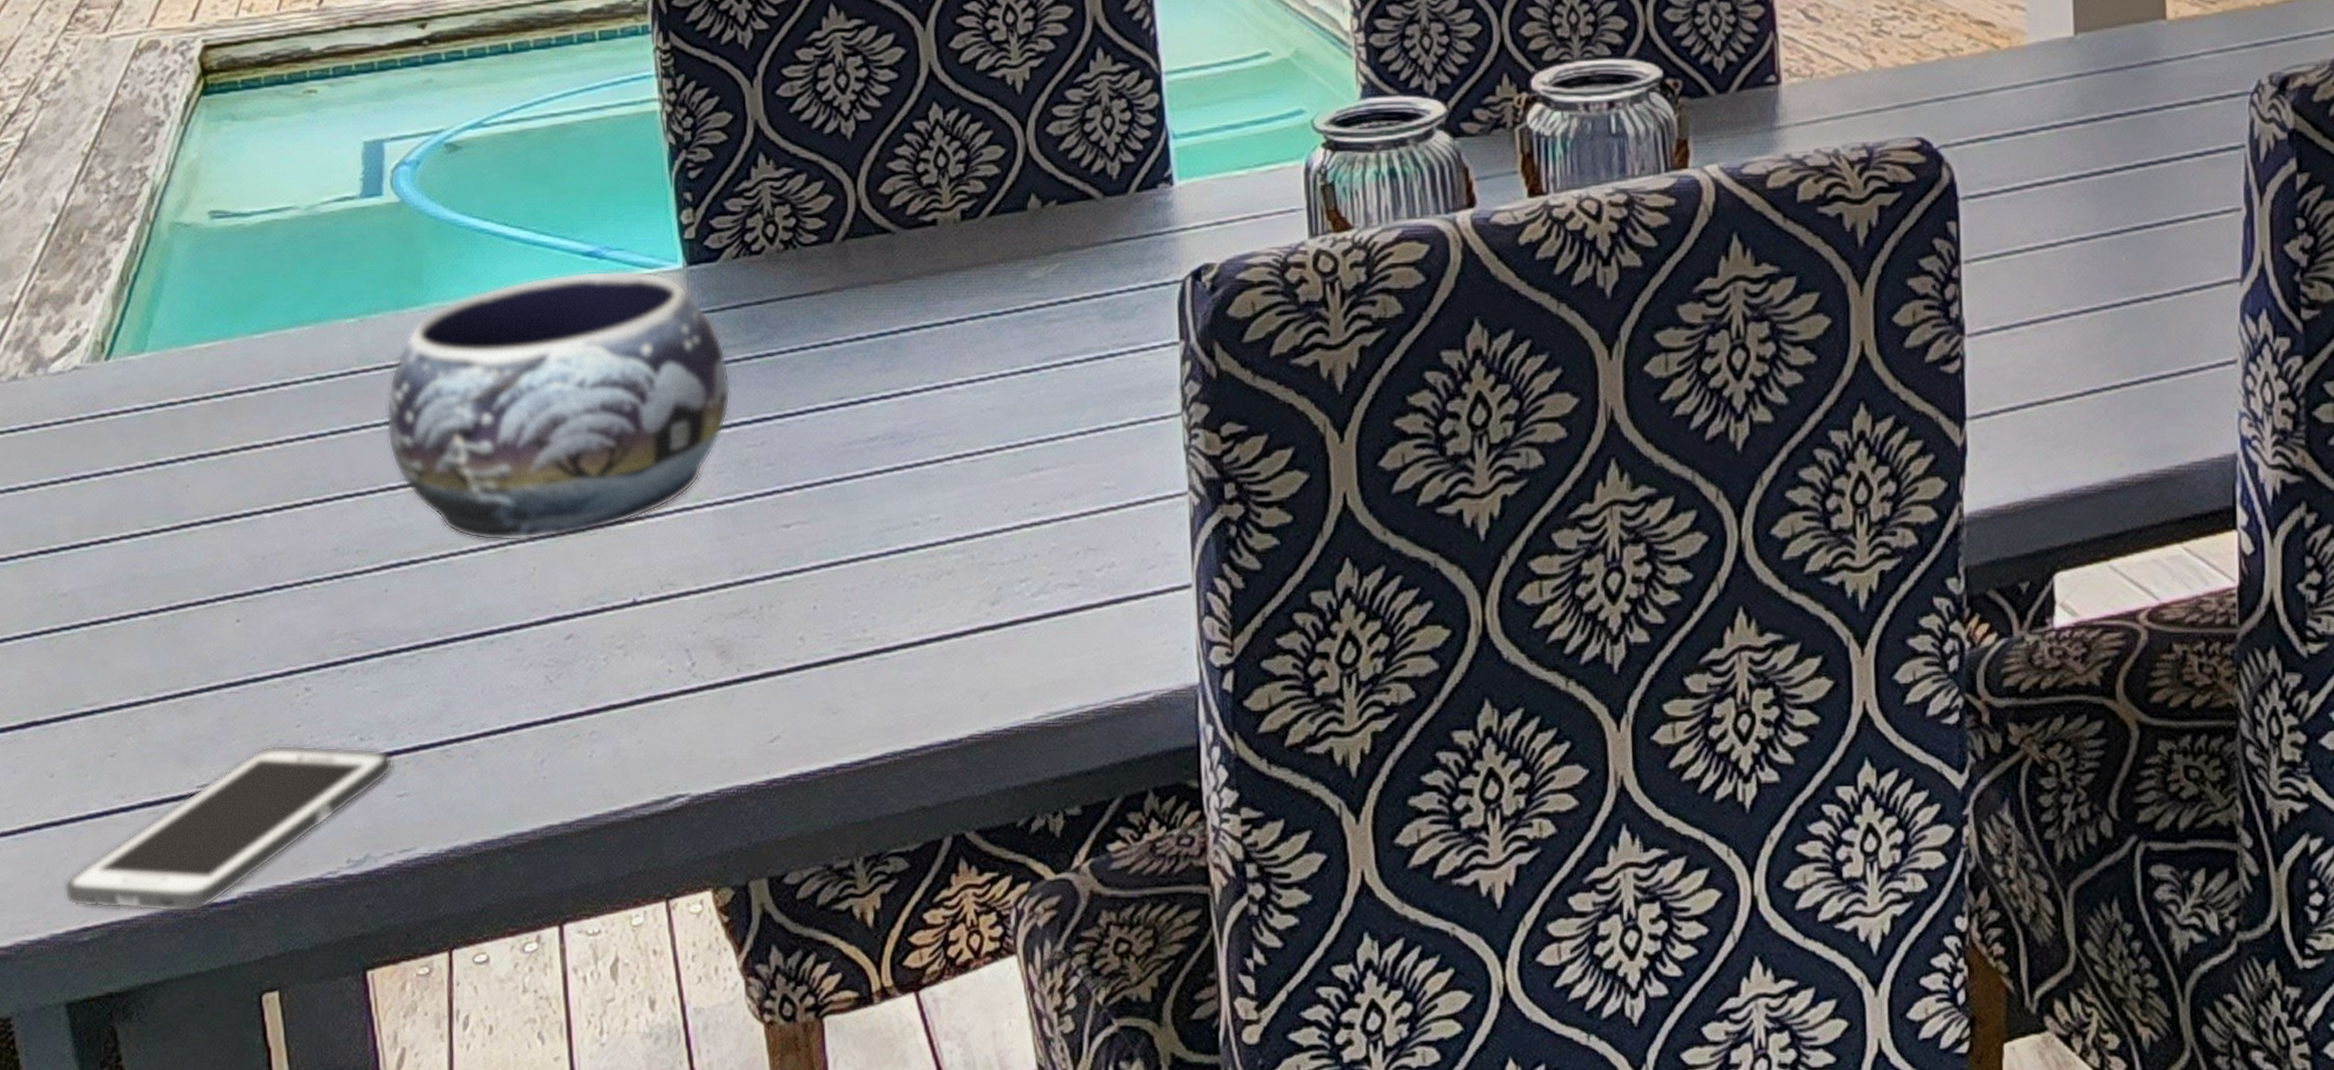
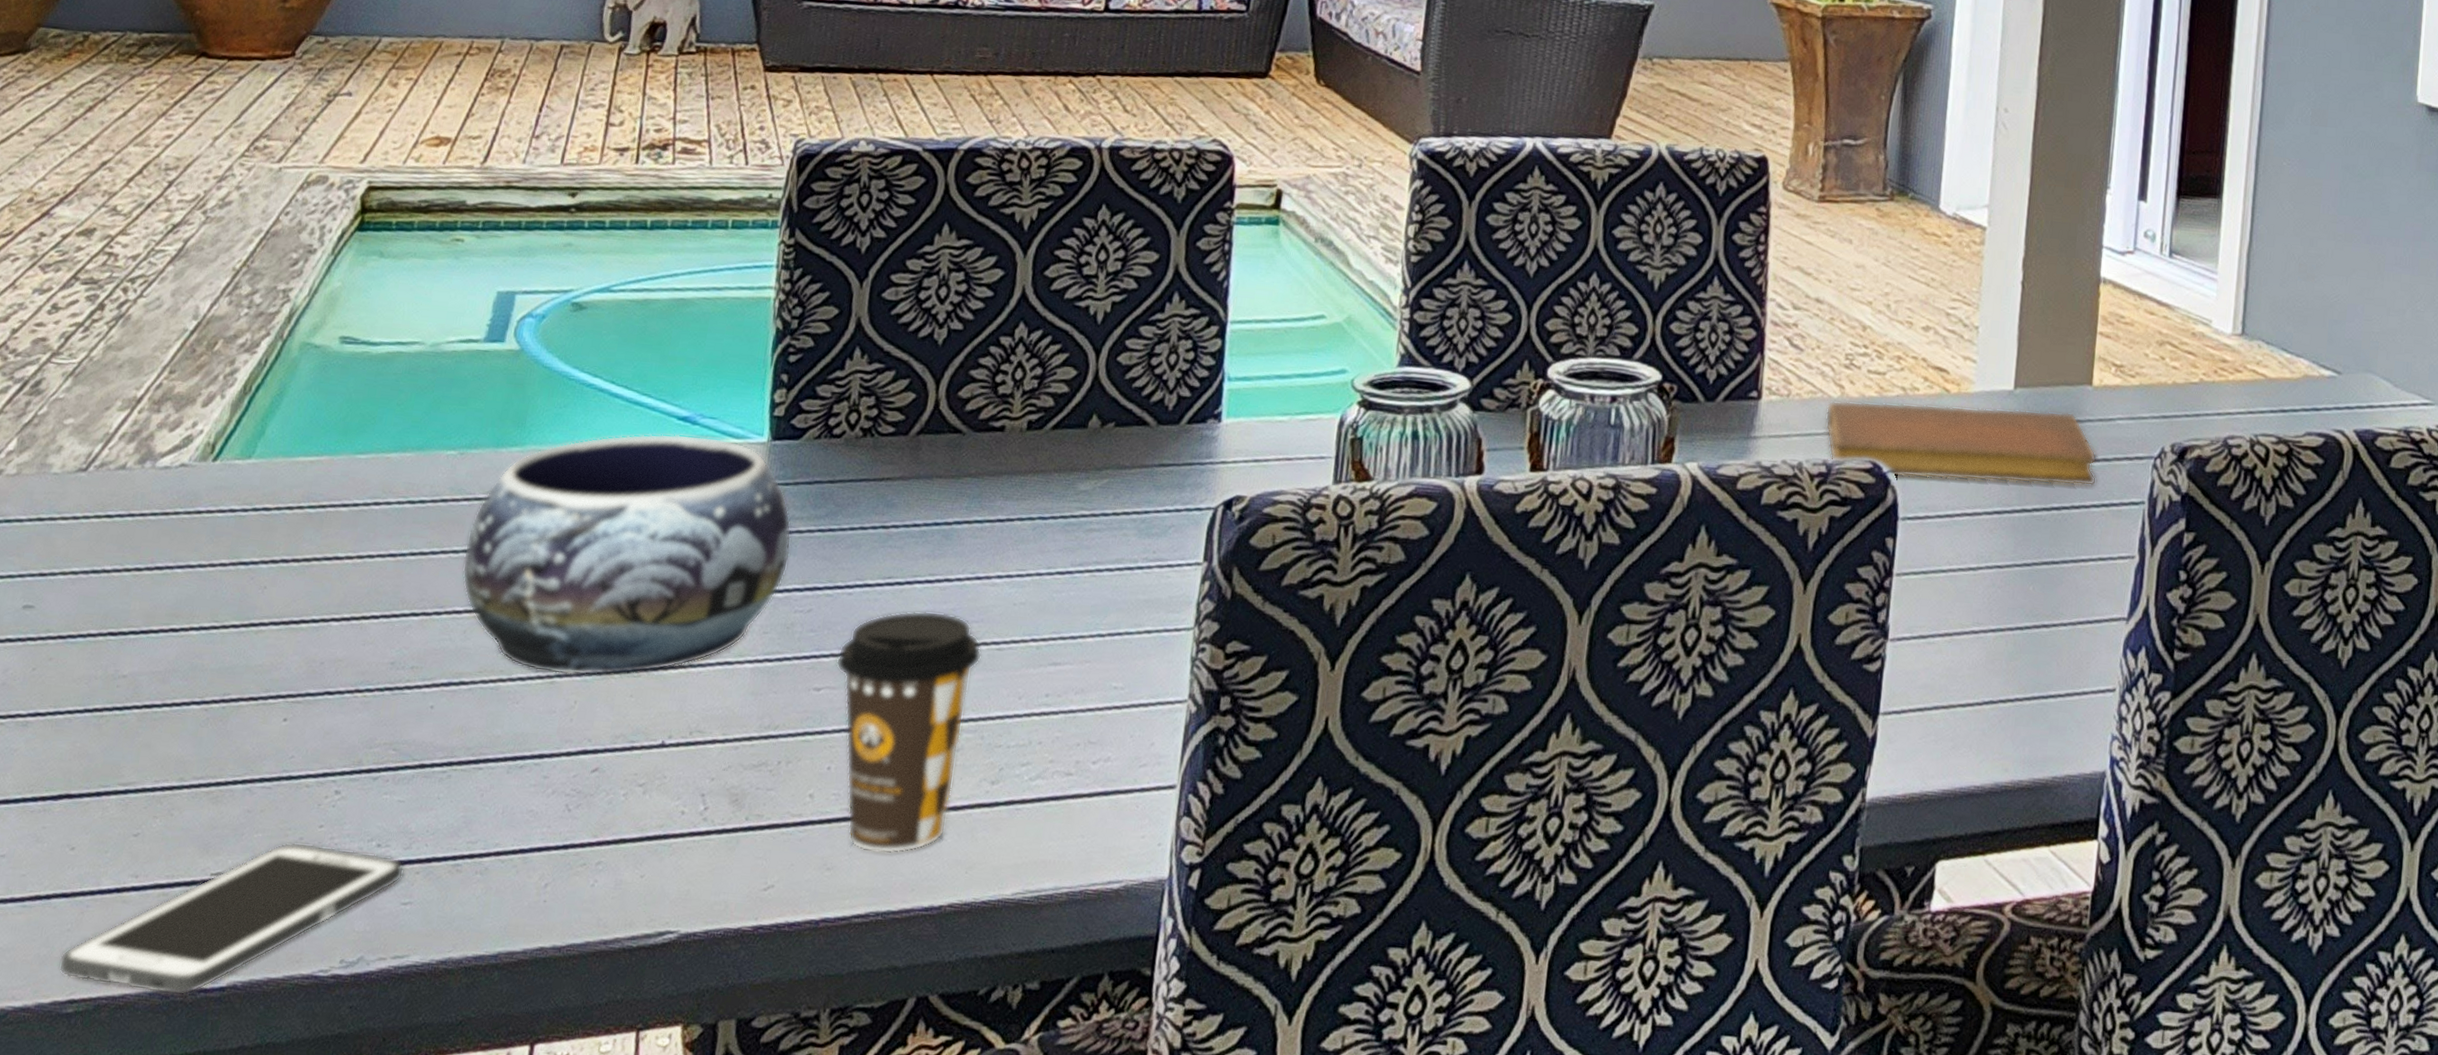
coffee cup: none [801,428,956,690] -> present [836,611,982,854]
notebook: none [1857,53,2186,152] -> present [1825,400,2097,486]

